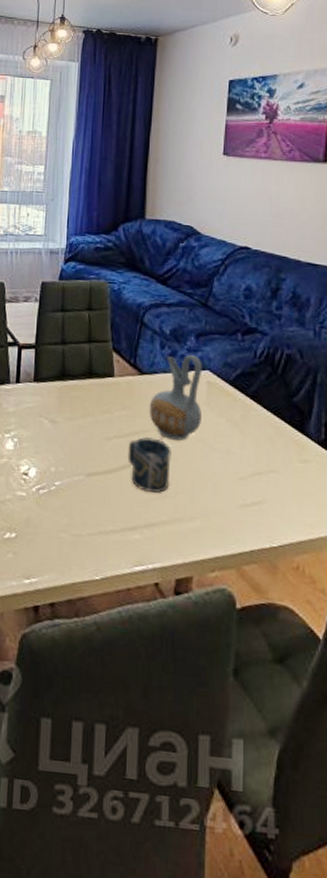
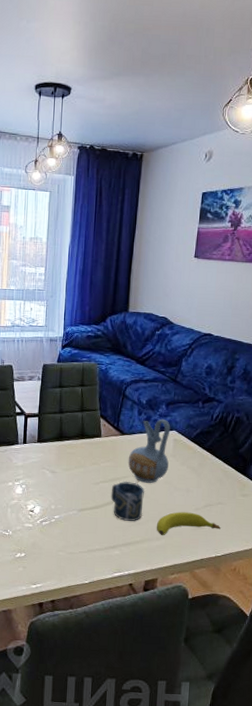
fruit: none [188,481,275,515] -> present [156,512,221,536]

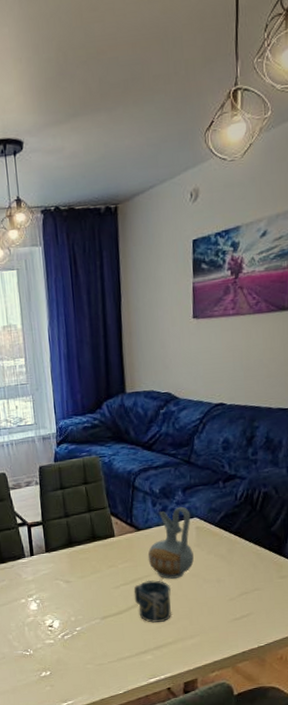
fruit: present [156,512,221,536] -> none [188,603,261,633]

